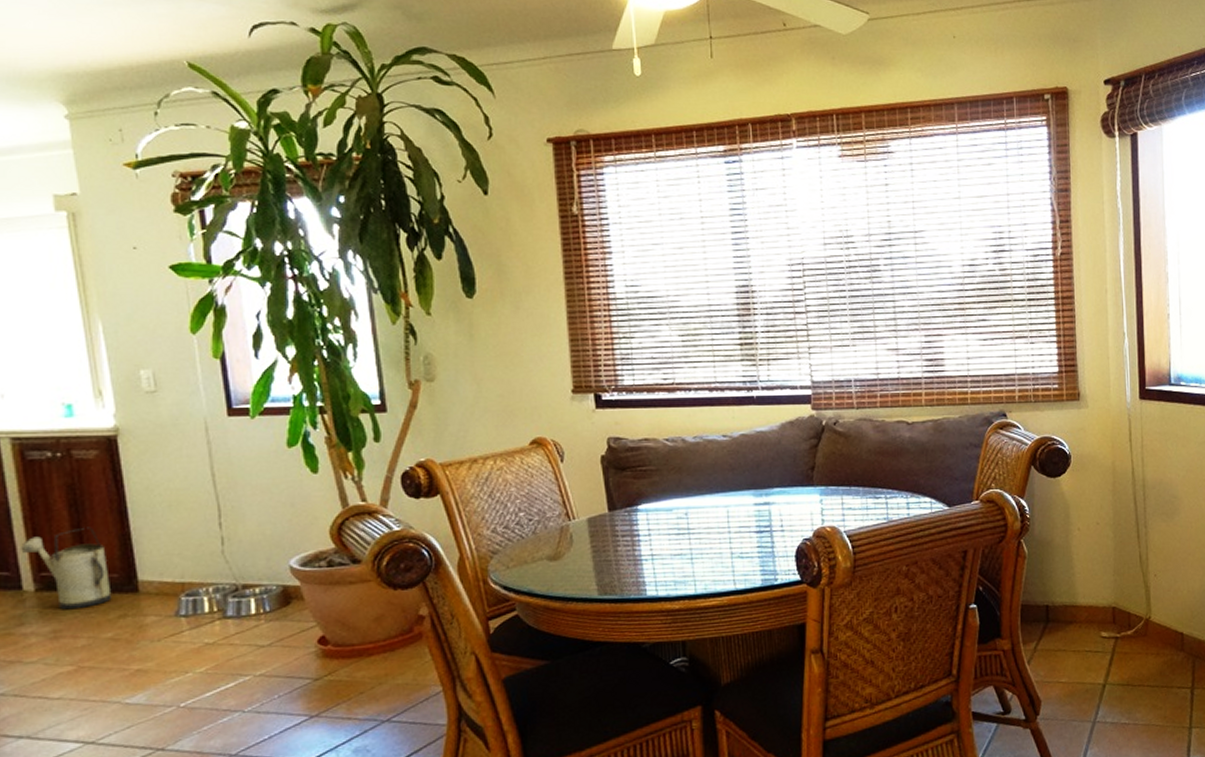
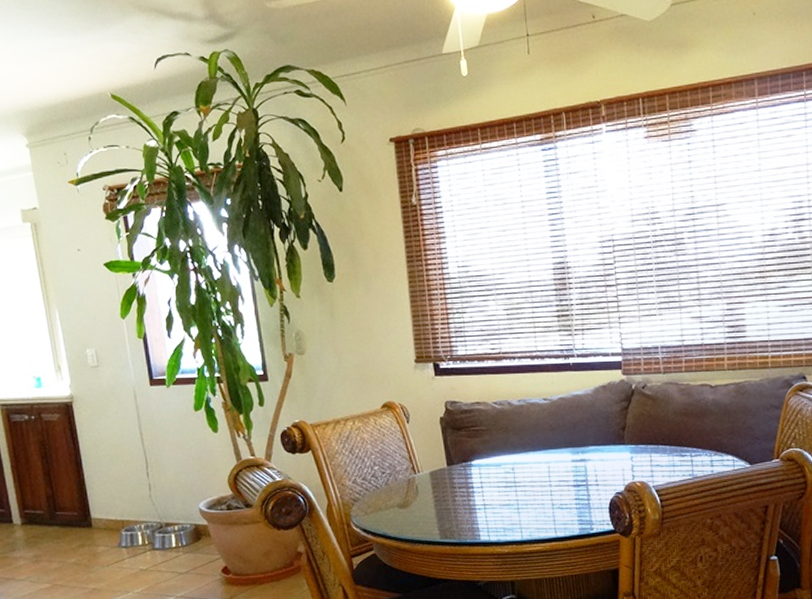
watering can: present [21,527,112,610] -> none [10,475,74,540]

